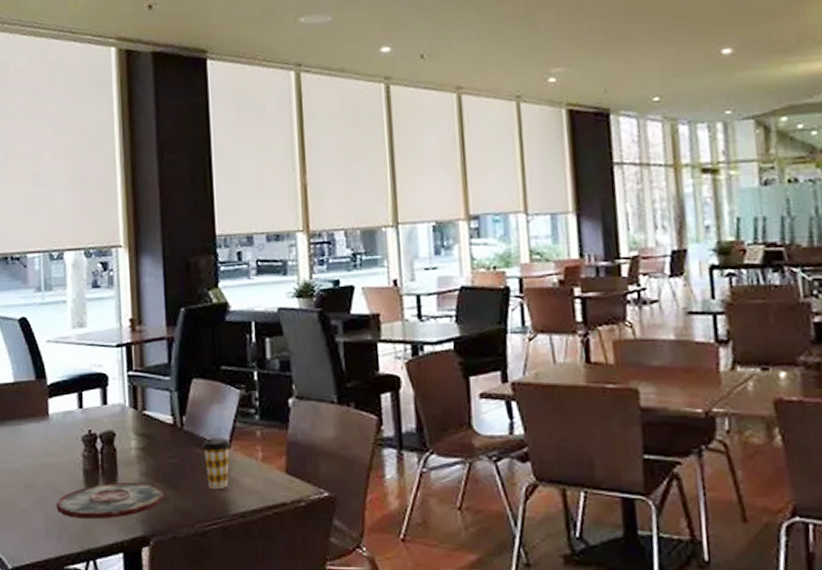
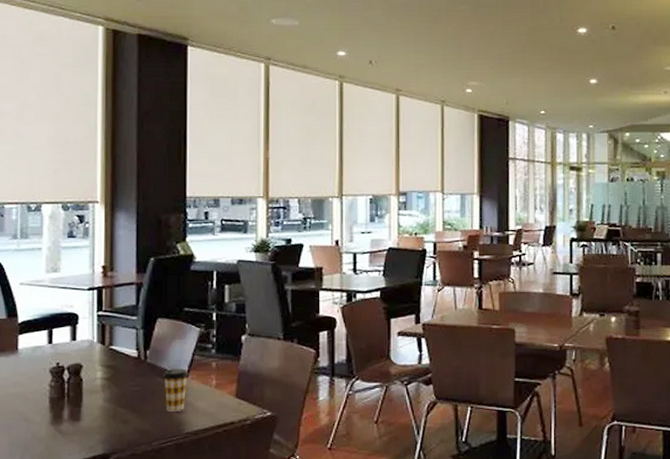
plate: present [56,483,164,520] -> none [21,408,125,442]

